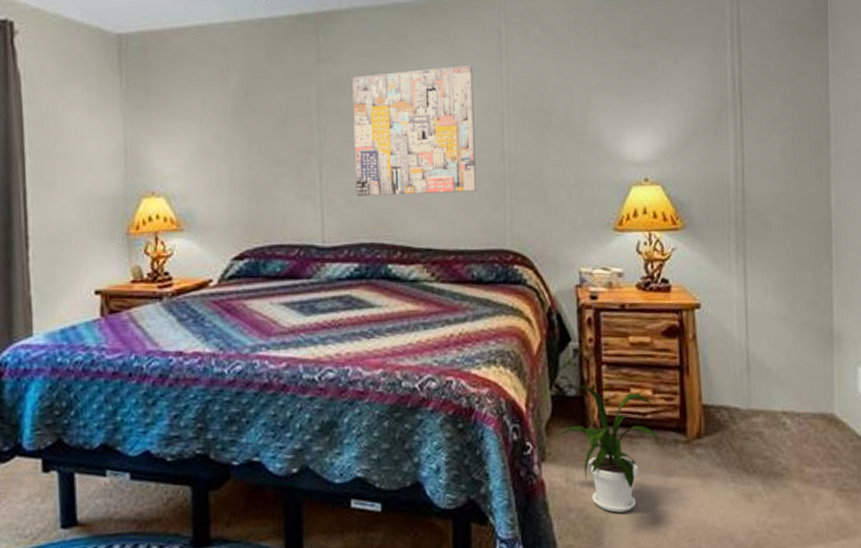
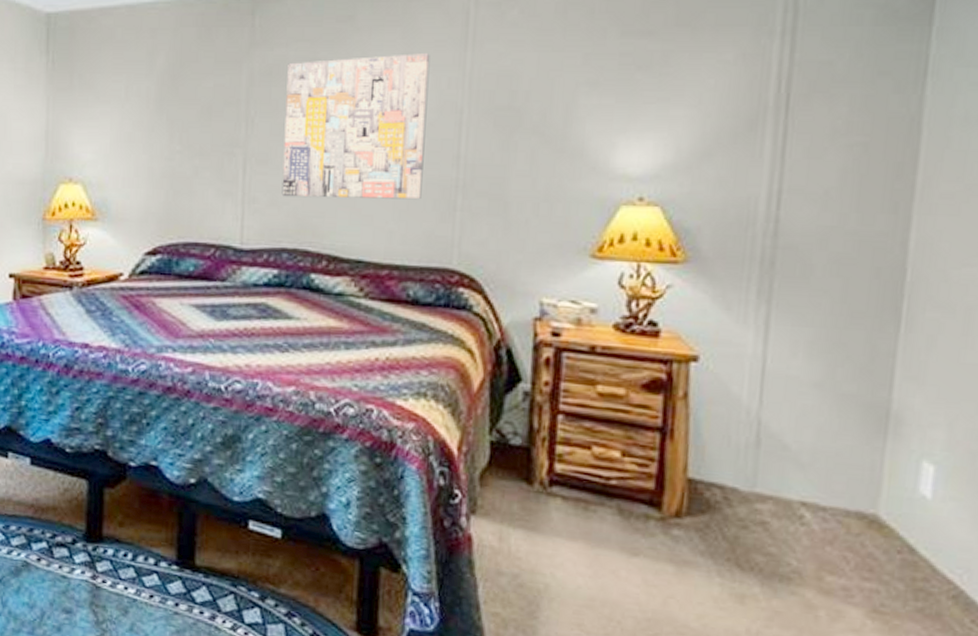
house plant: present [552,384,661,513] -> none [486,432,630,588]

